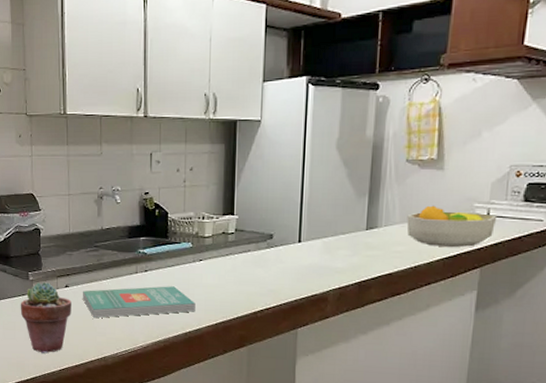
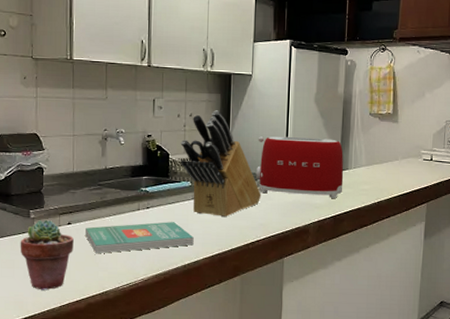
knife block: none [180,163,272,283] -> present [180,110,262,218]
toaster: none [265,190,372,262] -> present [256,136,344,198]
fruit bowl: present [406,205,498,247] -> none [371,151,438,186]

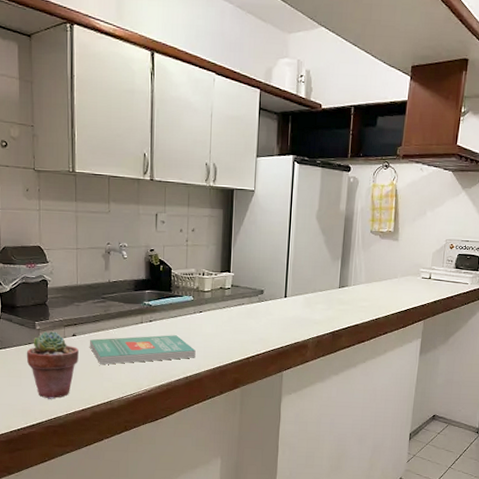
knife block: present [180,110,262,218] -> none [182,225,262,332]
toaster: present [256,136,344,198] -> none [257,252,344,314]

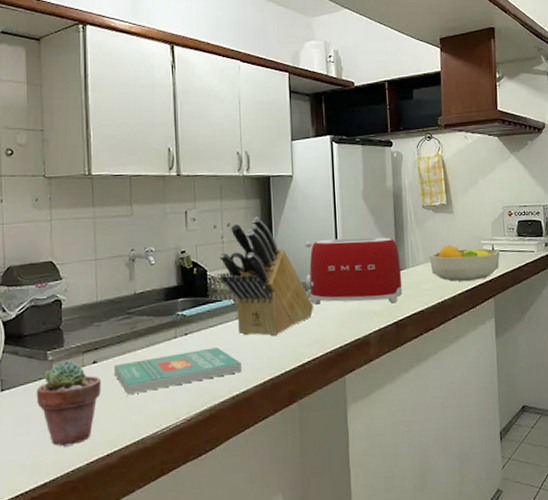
knife block: none [182,225,262,332] -> present [219,217,314,337]
toaster: none [257,252,344,314] -> present [304,237,403,305]
fruit bowl: none [370,269,437,304] -> present [429,245,501,282]

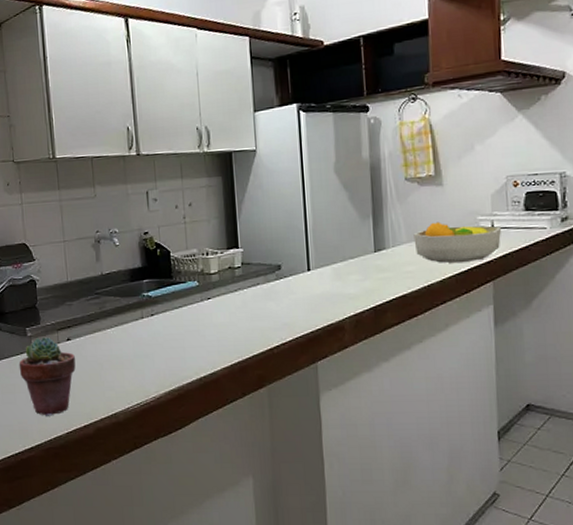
book: present [114,347,242,395] -> none [86,329,208,372]
knife block: present [219,217,314,337] -> none [181,195,282,320]
toaster: present [304,237,403,305] -> none [270,214,382,287]

